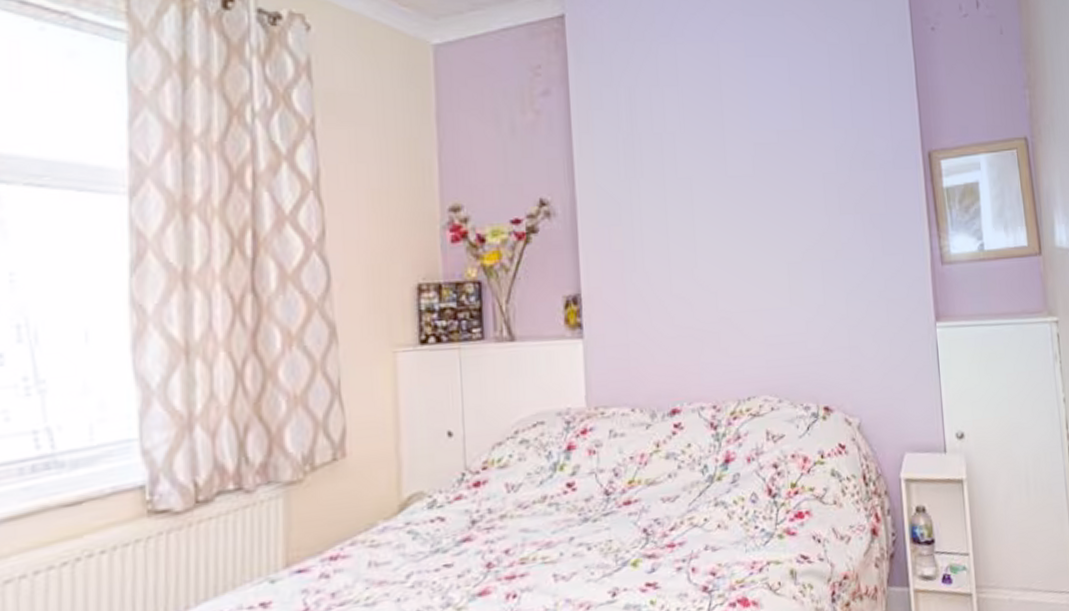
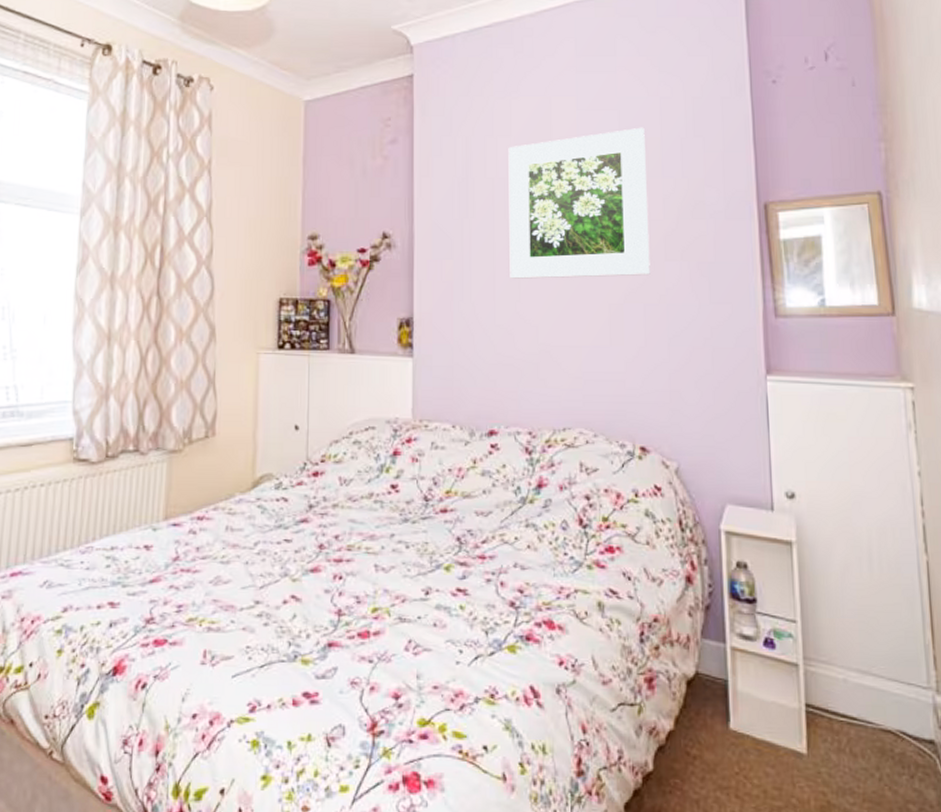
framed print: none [676,75,826,243] -> present [508,127,651,279]

